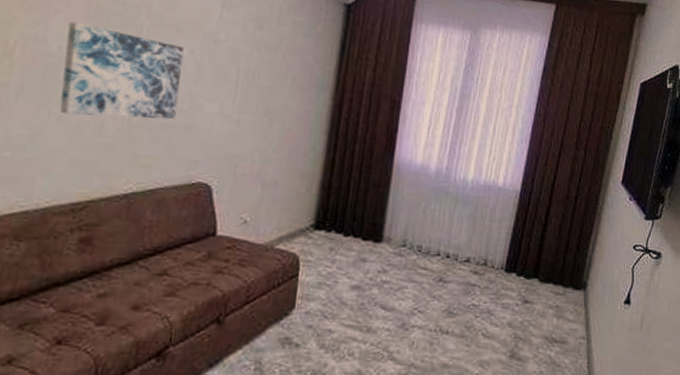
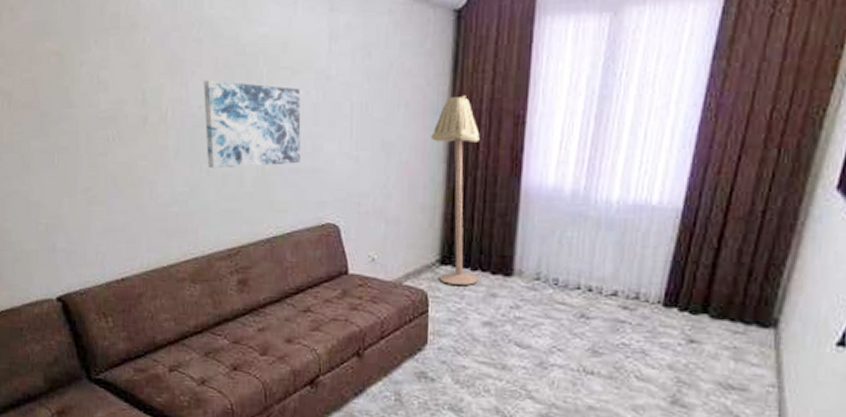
floor lamp: none [312,77,360,250] -> present [431,95,480,285]

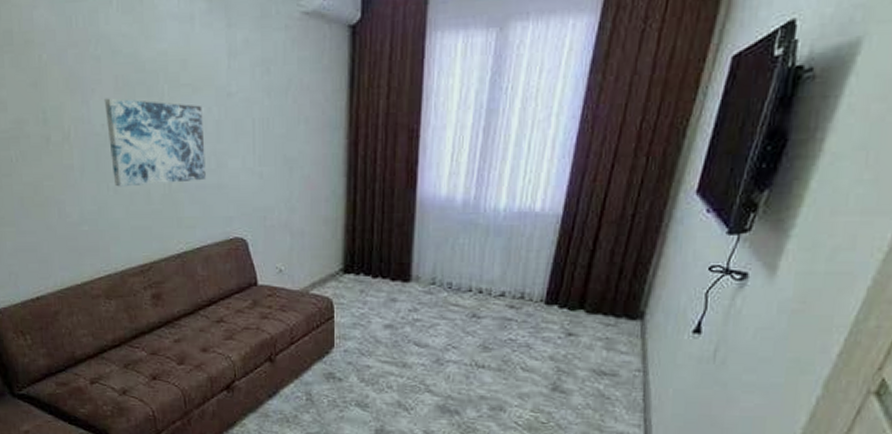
floor lamp: present [431,95,480,285] -> none [331,110,379,291]

